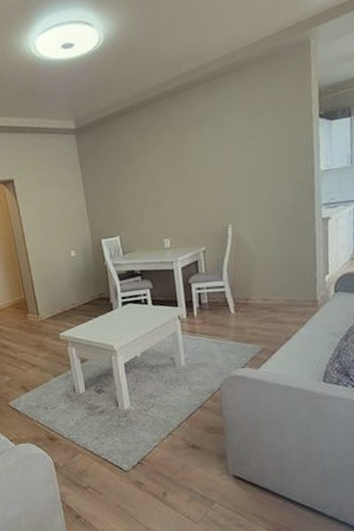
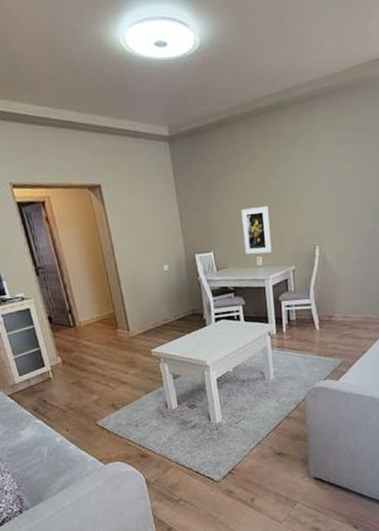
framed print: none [147,188,180,237] -> present [241,206,272,254]

